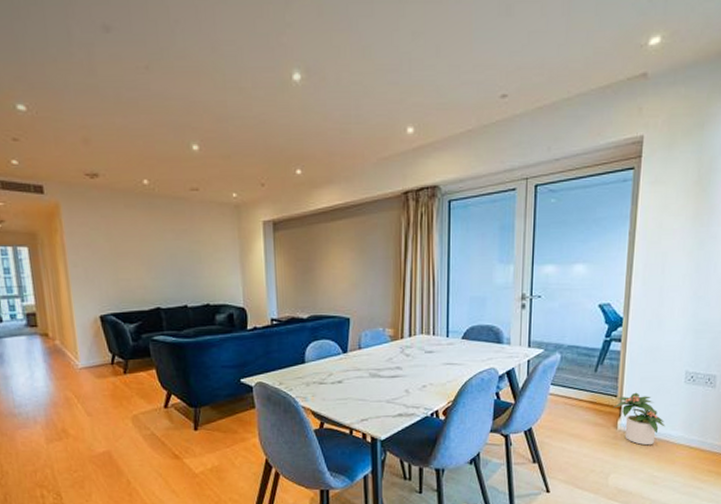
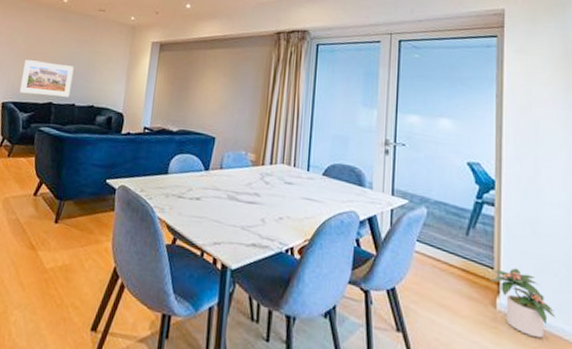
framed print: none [114,261,179,302] -> present [19,59,74,97]

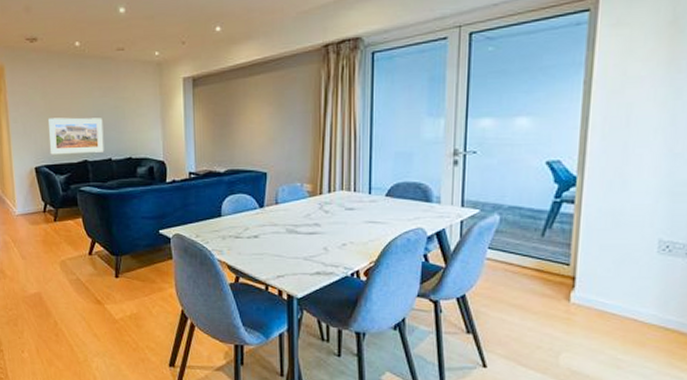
potted plant: present [490,268,556,339] -> none [565,261,633,323]

